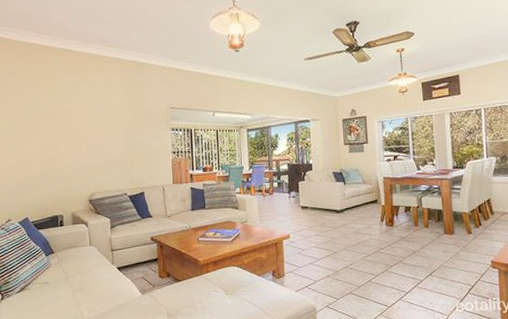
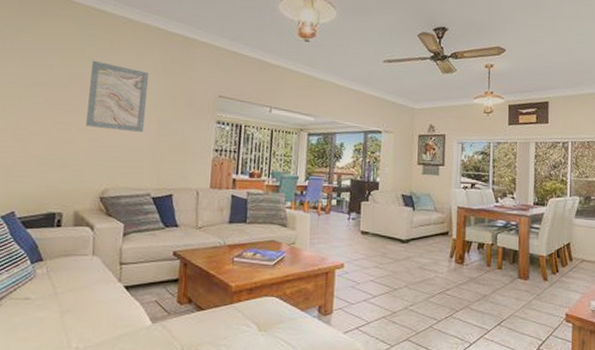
wall art: none [68,91,115,146] -> present [86,60,148,132]

